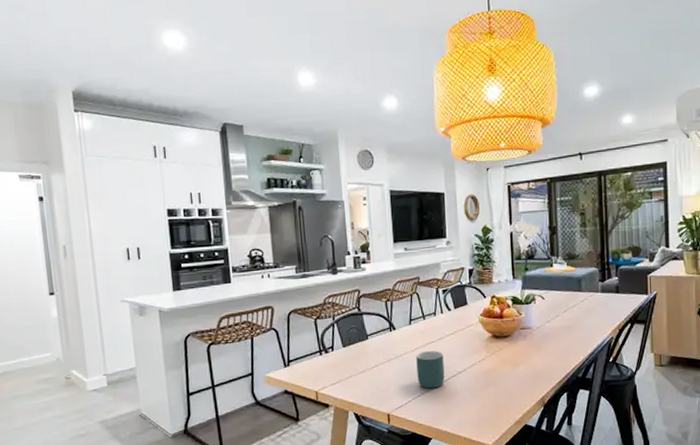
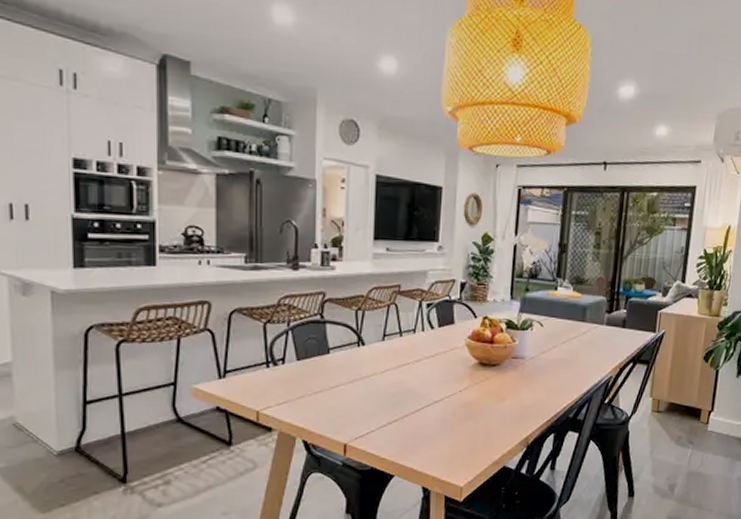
mug: present [416,351,445,389] -> none [385,374,419,418]

